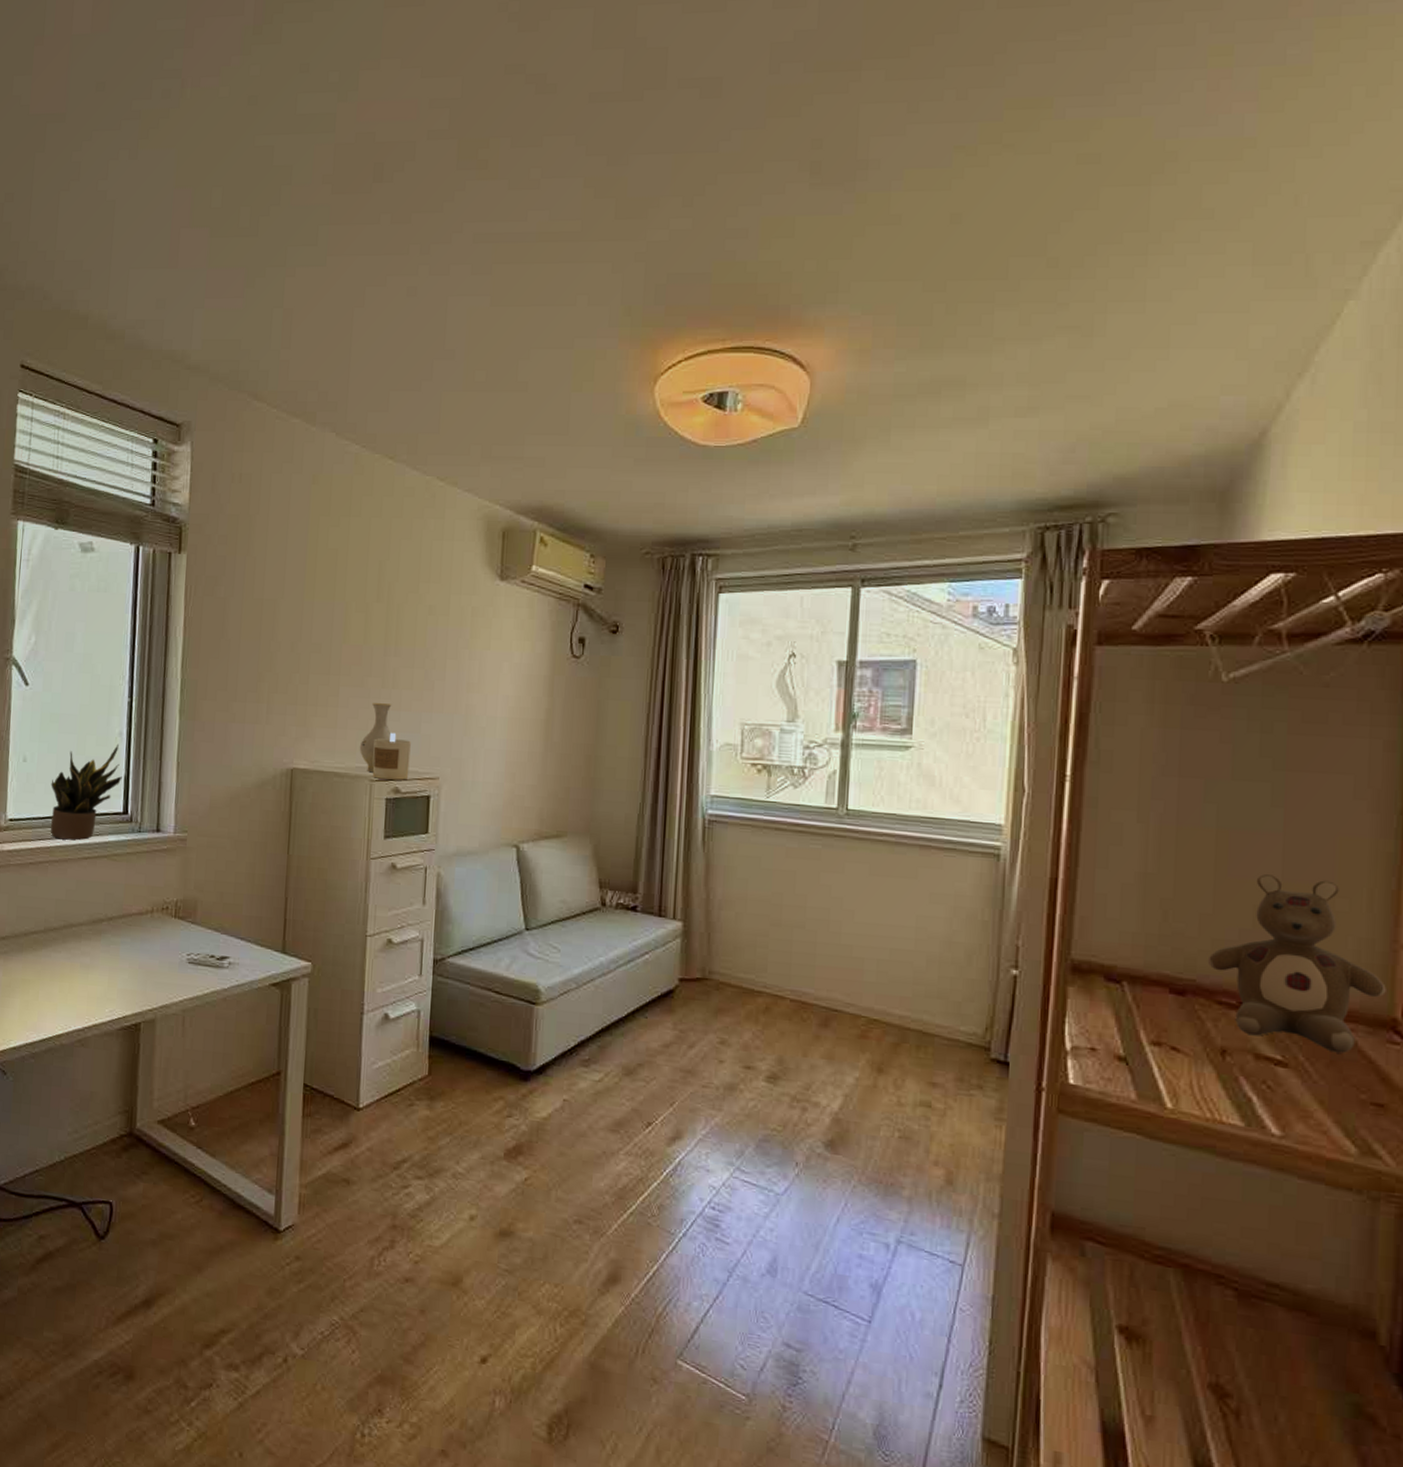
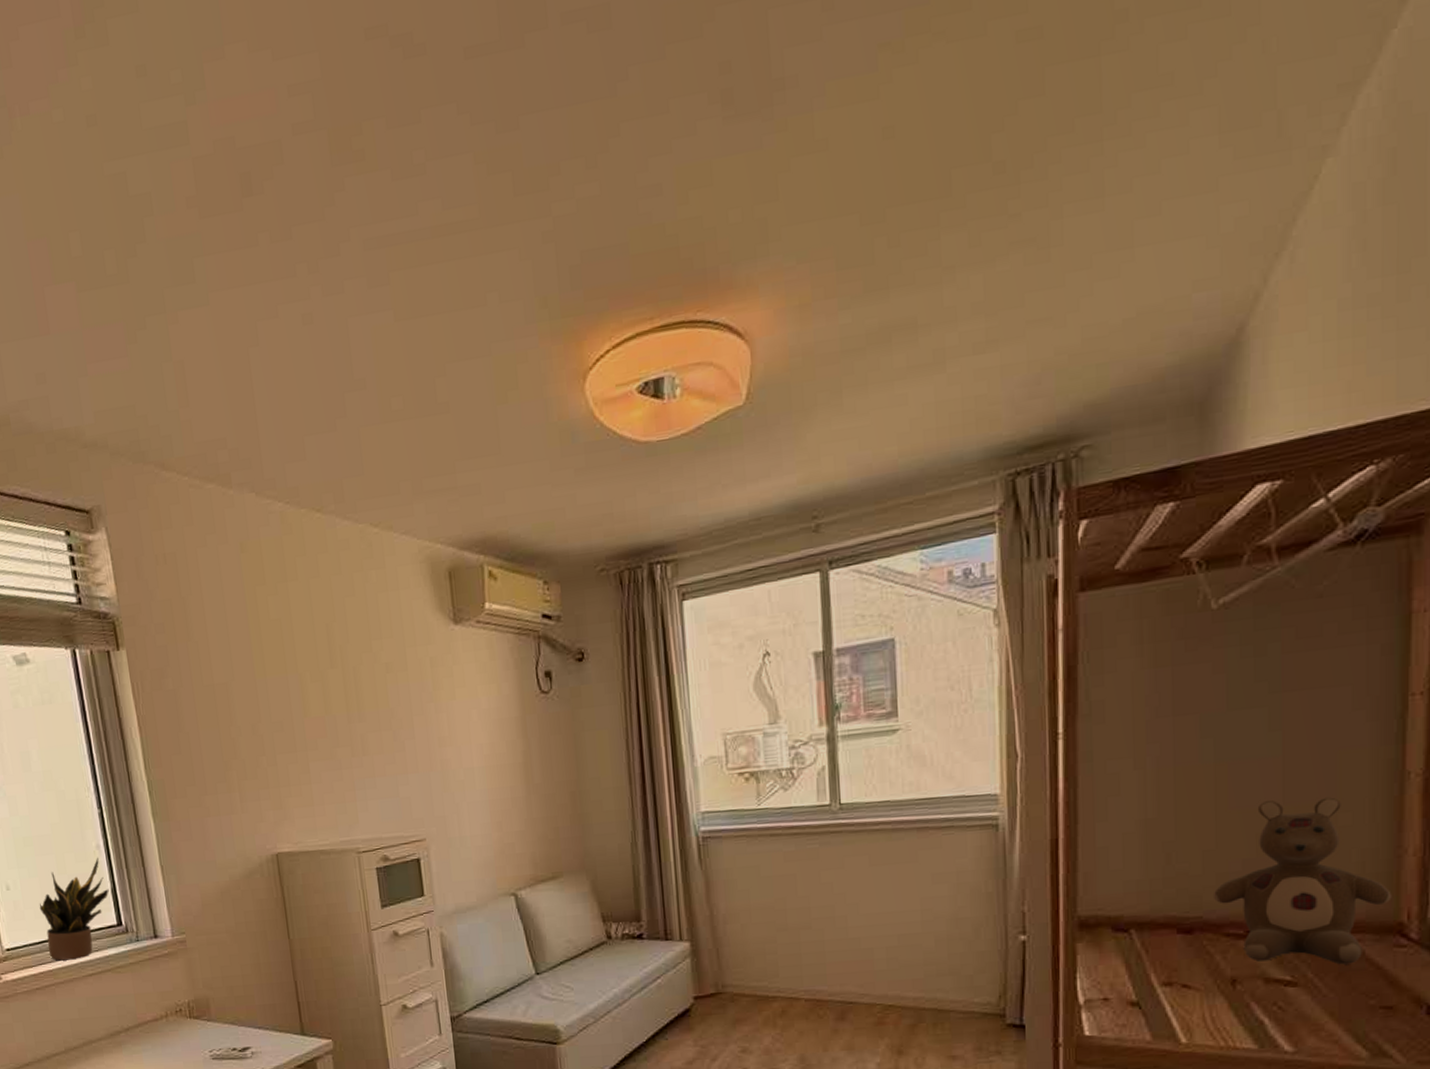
vase: present [359,703,392,773] -> none [340,772,371,845]
candle: present [372,732,411,781] -> none [354,800,395,850]

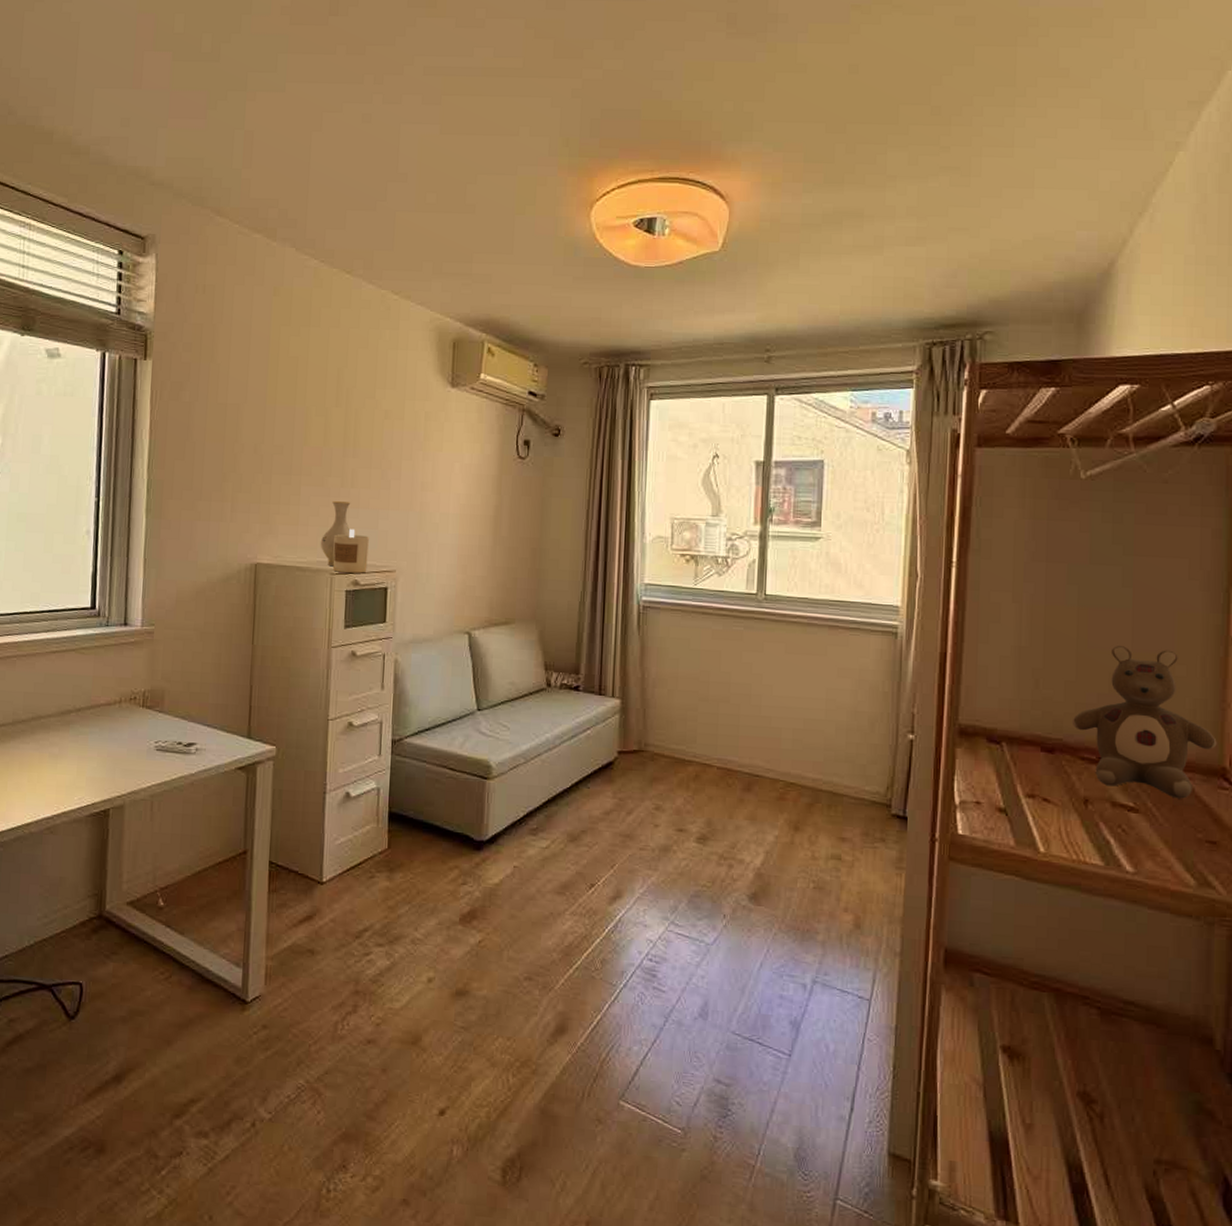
potted plant: present [39,857,109,961] -> none [18,541,90,636]
vase: none [340,772,371,845] -> present [320,501,351,567]
candle: none [354,800,395,850] -> present [332,528,369,574]

